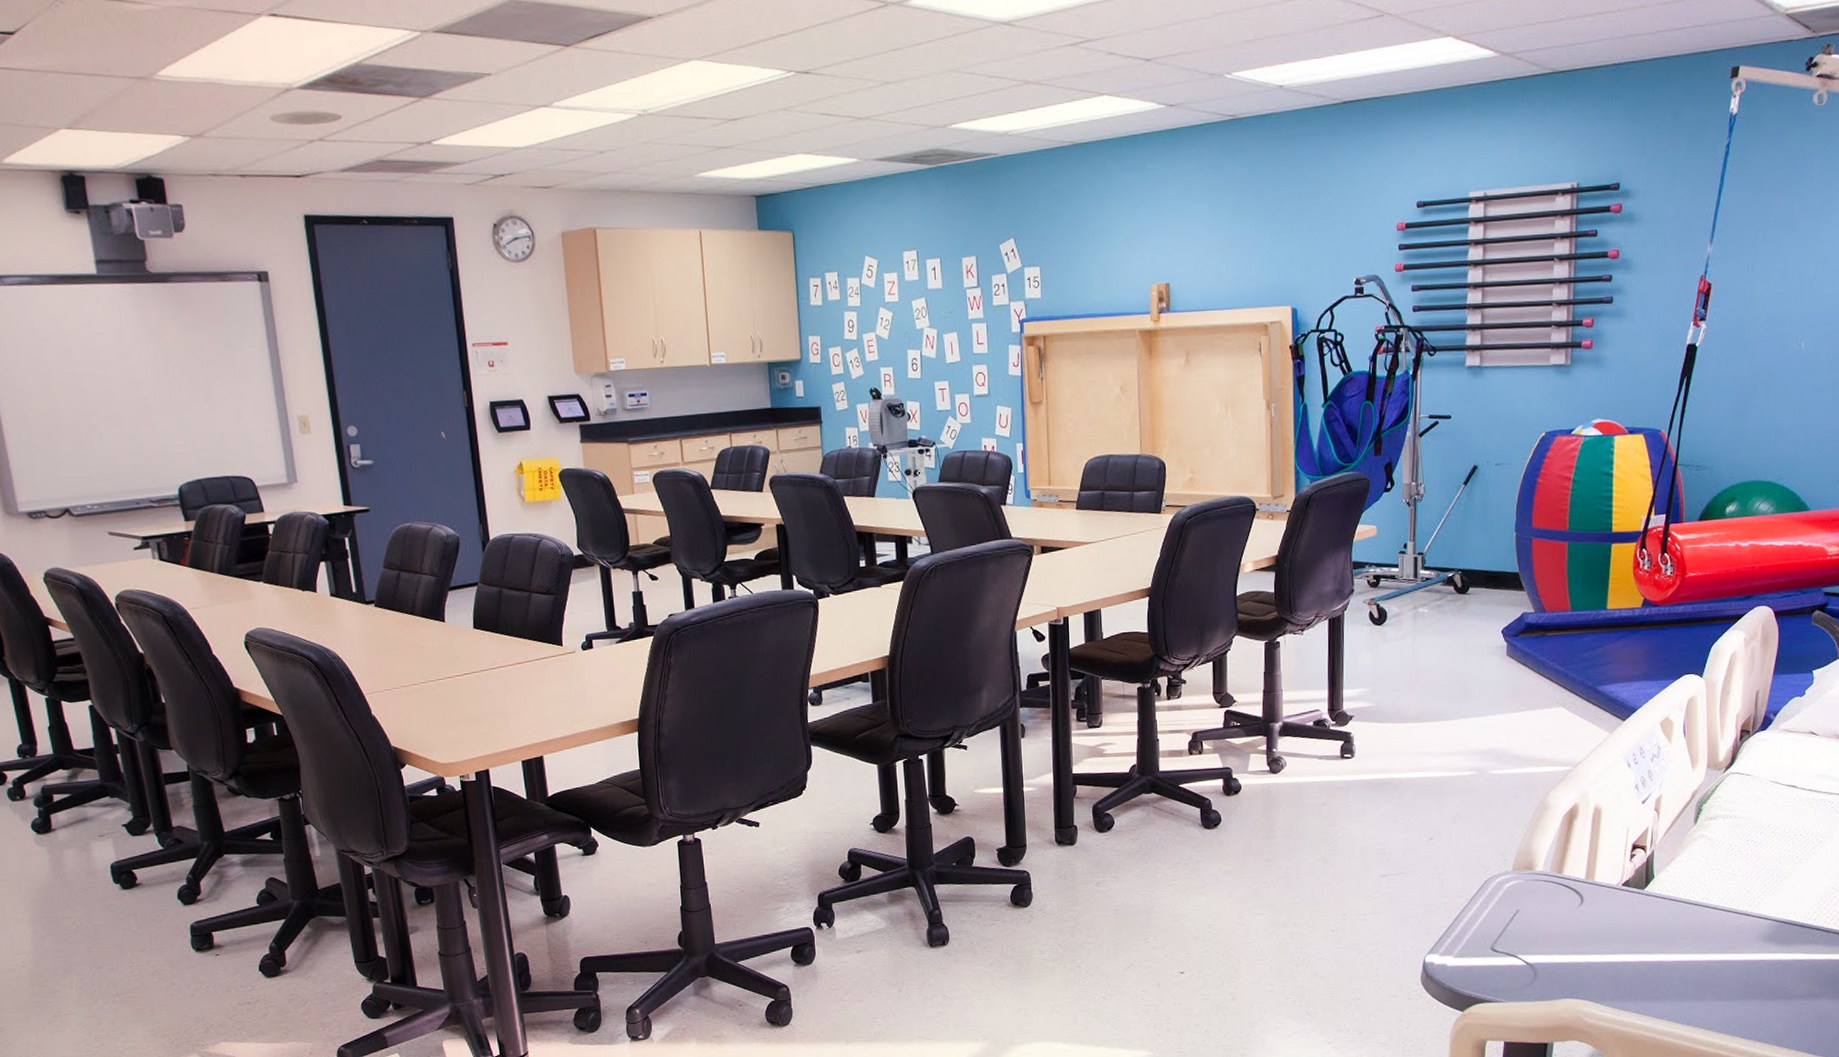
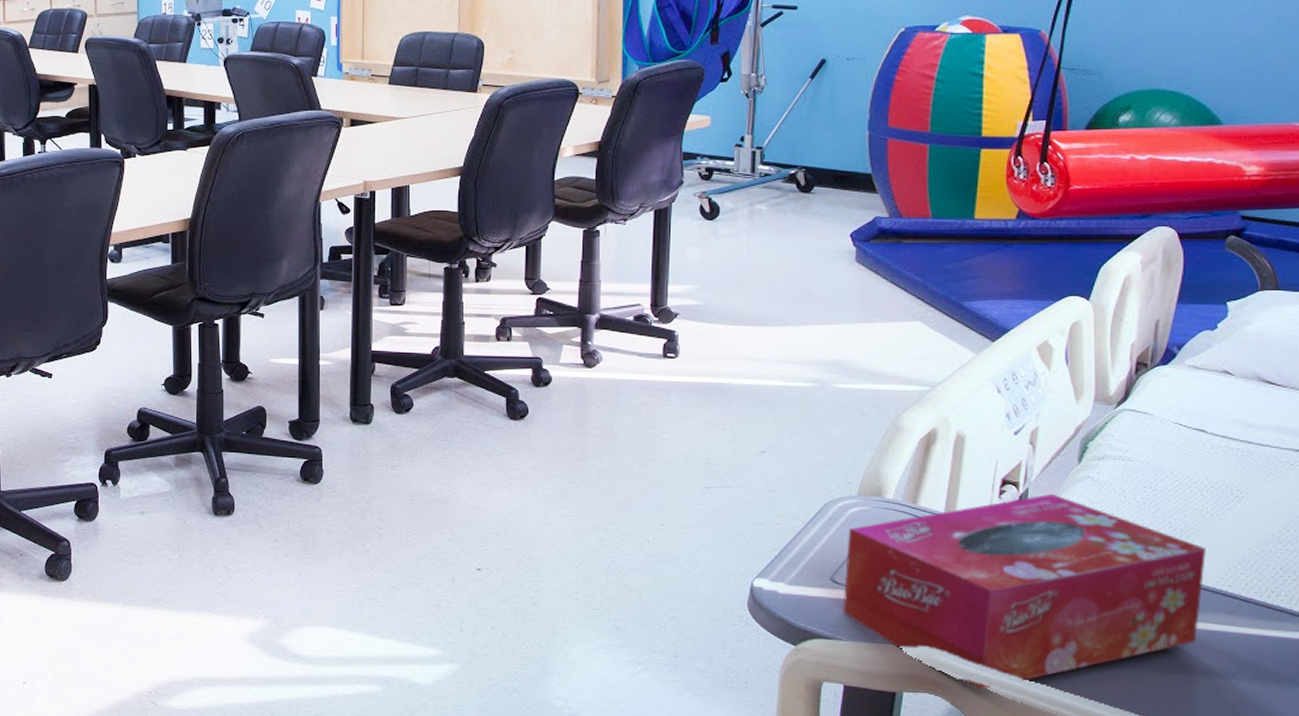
tissue box: none [1502,853,1796,1032] -> present [842,493,1206,690]

